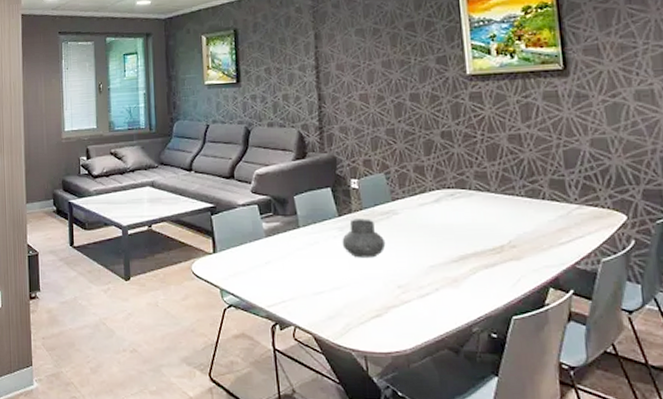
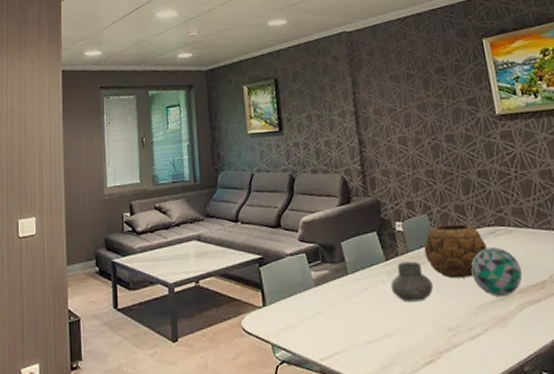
decorative bowl: none [378,184,445,238] -> present [423,223,487,279]
decorative ball: none [426,210,479,258] -> present [471,247,522,296]

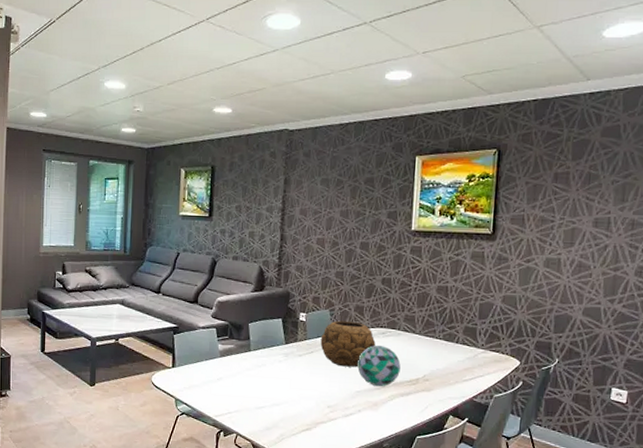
vase: present [390,261,434,302] -> none [285,347,323,381]

